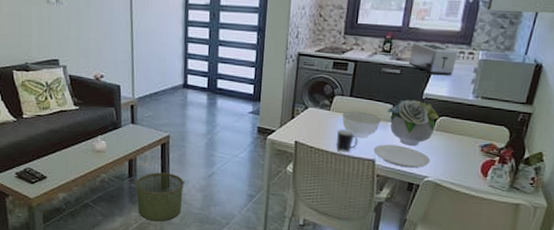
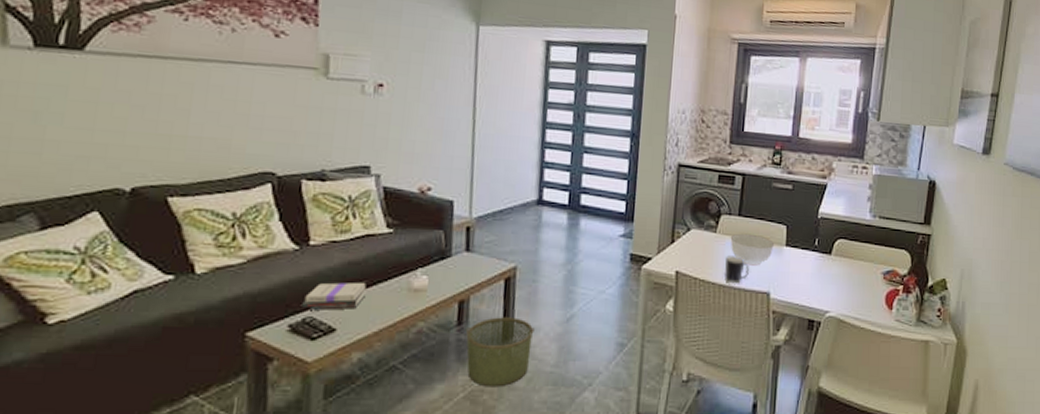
books: none [23,144,64,164] -> present [302,282,366,310]
plate: present [373,144,431,168] -> none [767,273,831,301]
flower arrangement: present [386,99,440,146] -> none [780,219,838,274]
toaster: present [409,42,458,75] -> none [801,154,852,192]

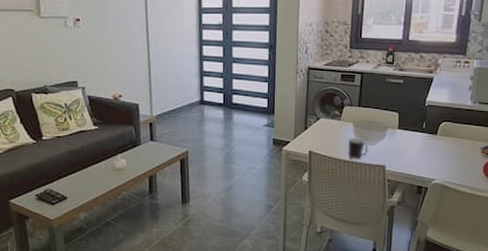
books: present [302,282,366,310] -> none [43,164,84,185]
basket: present [465,317,535,387] -> none [155,187,205,237]

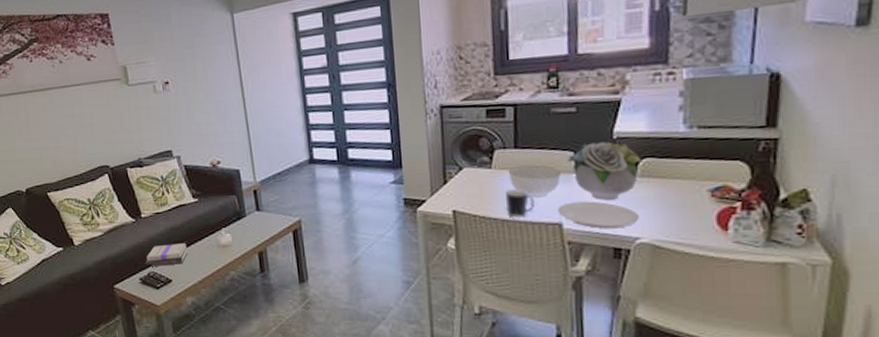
books: none [43,164,84,185] -> present [145,242,187,266]
plate: none [383,150,437,172] -> present [557,201,640,229]
flower arrangement: none [393,107,442,151] -> present [566,141,643,200]

